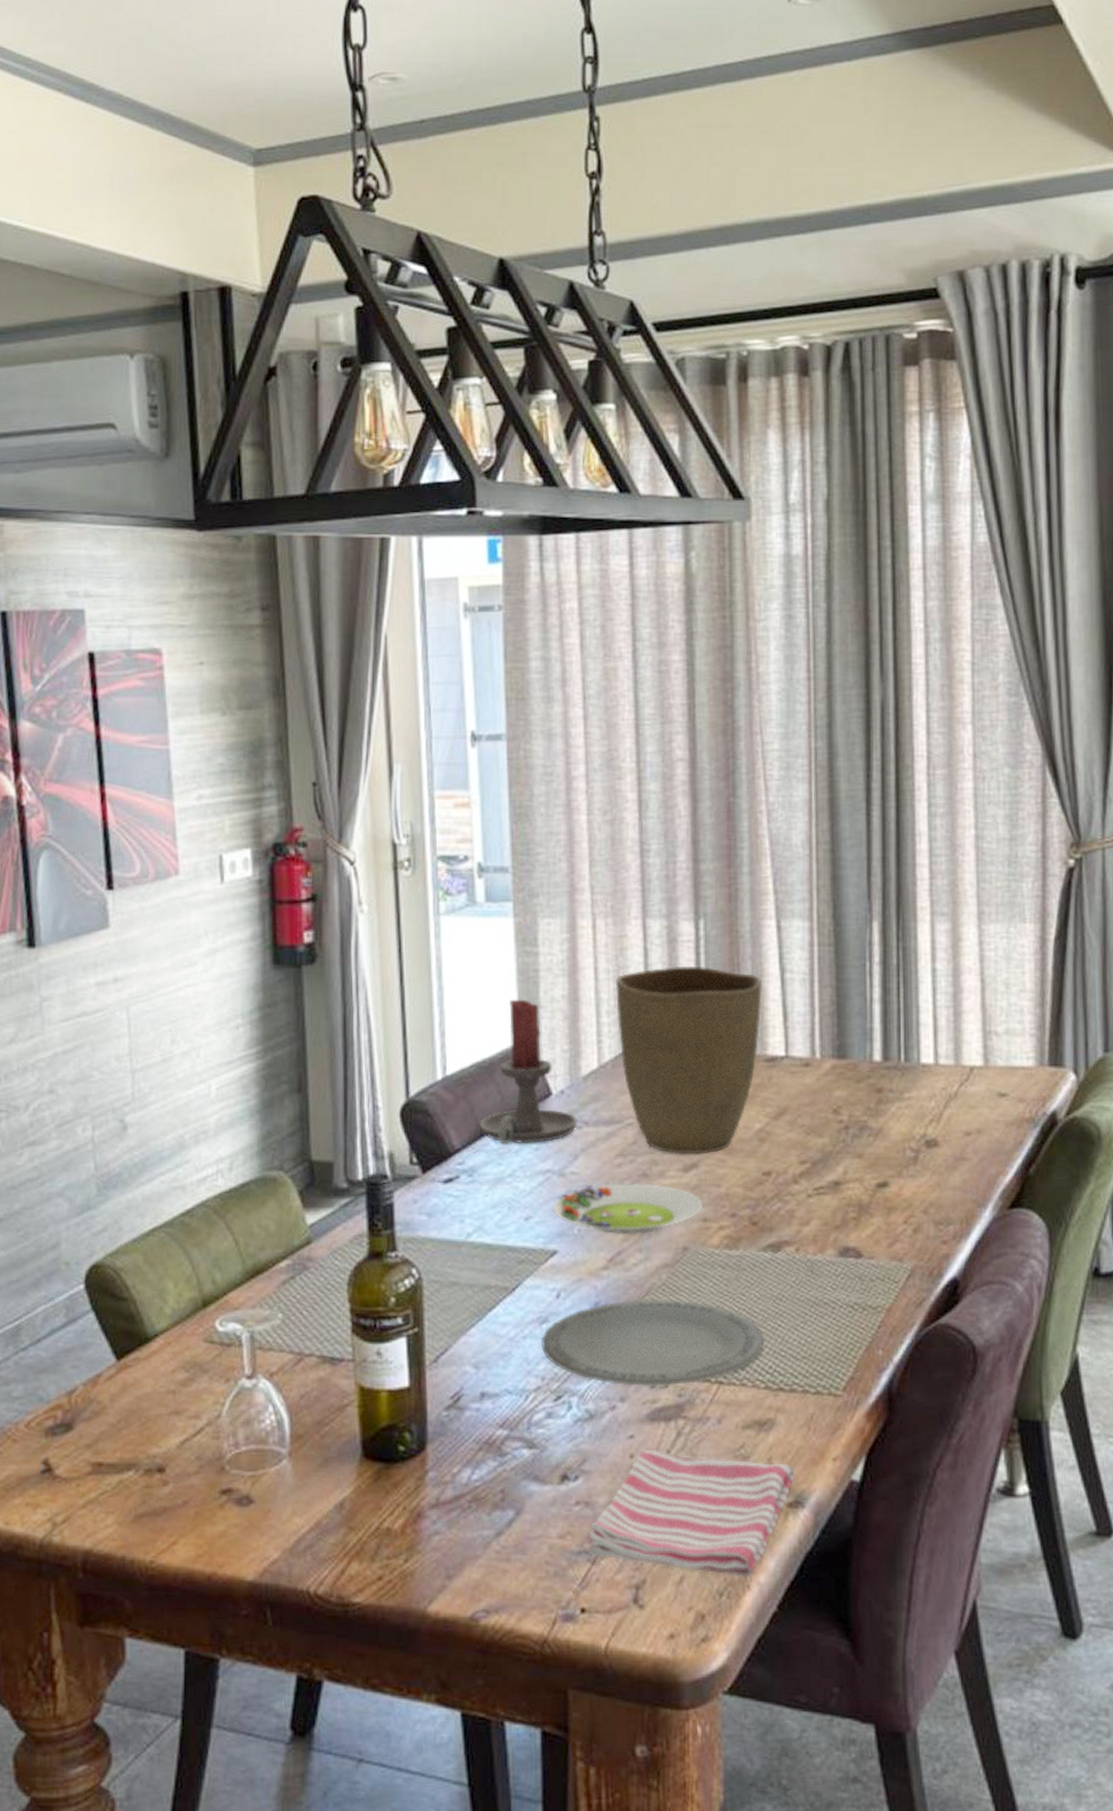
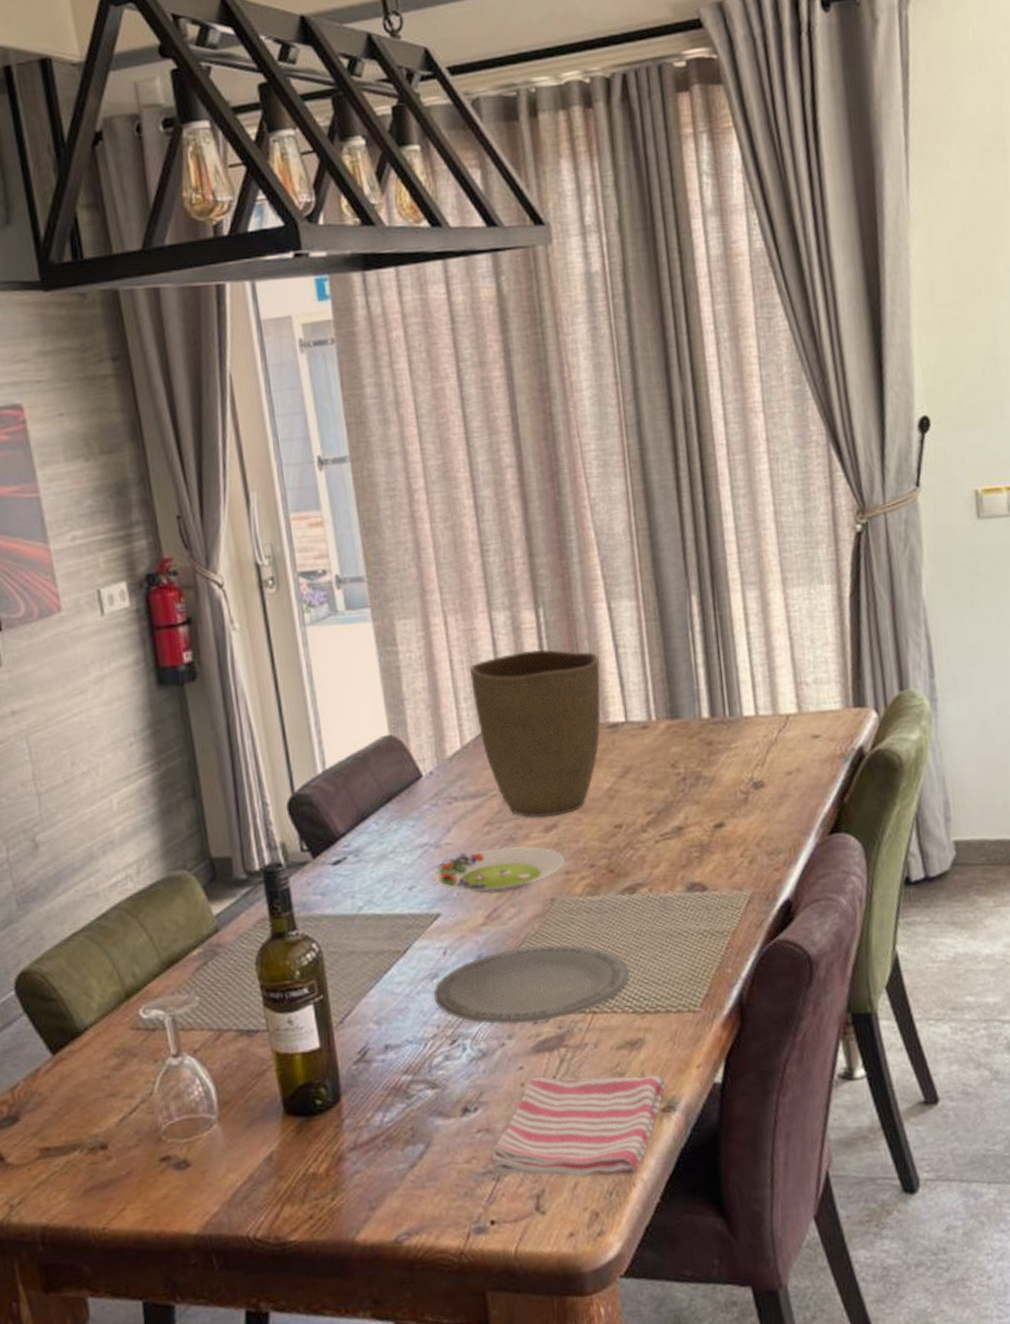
candle holder: present [479,999,577,1145] -> none [359,694,448,825]

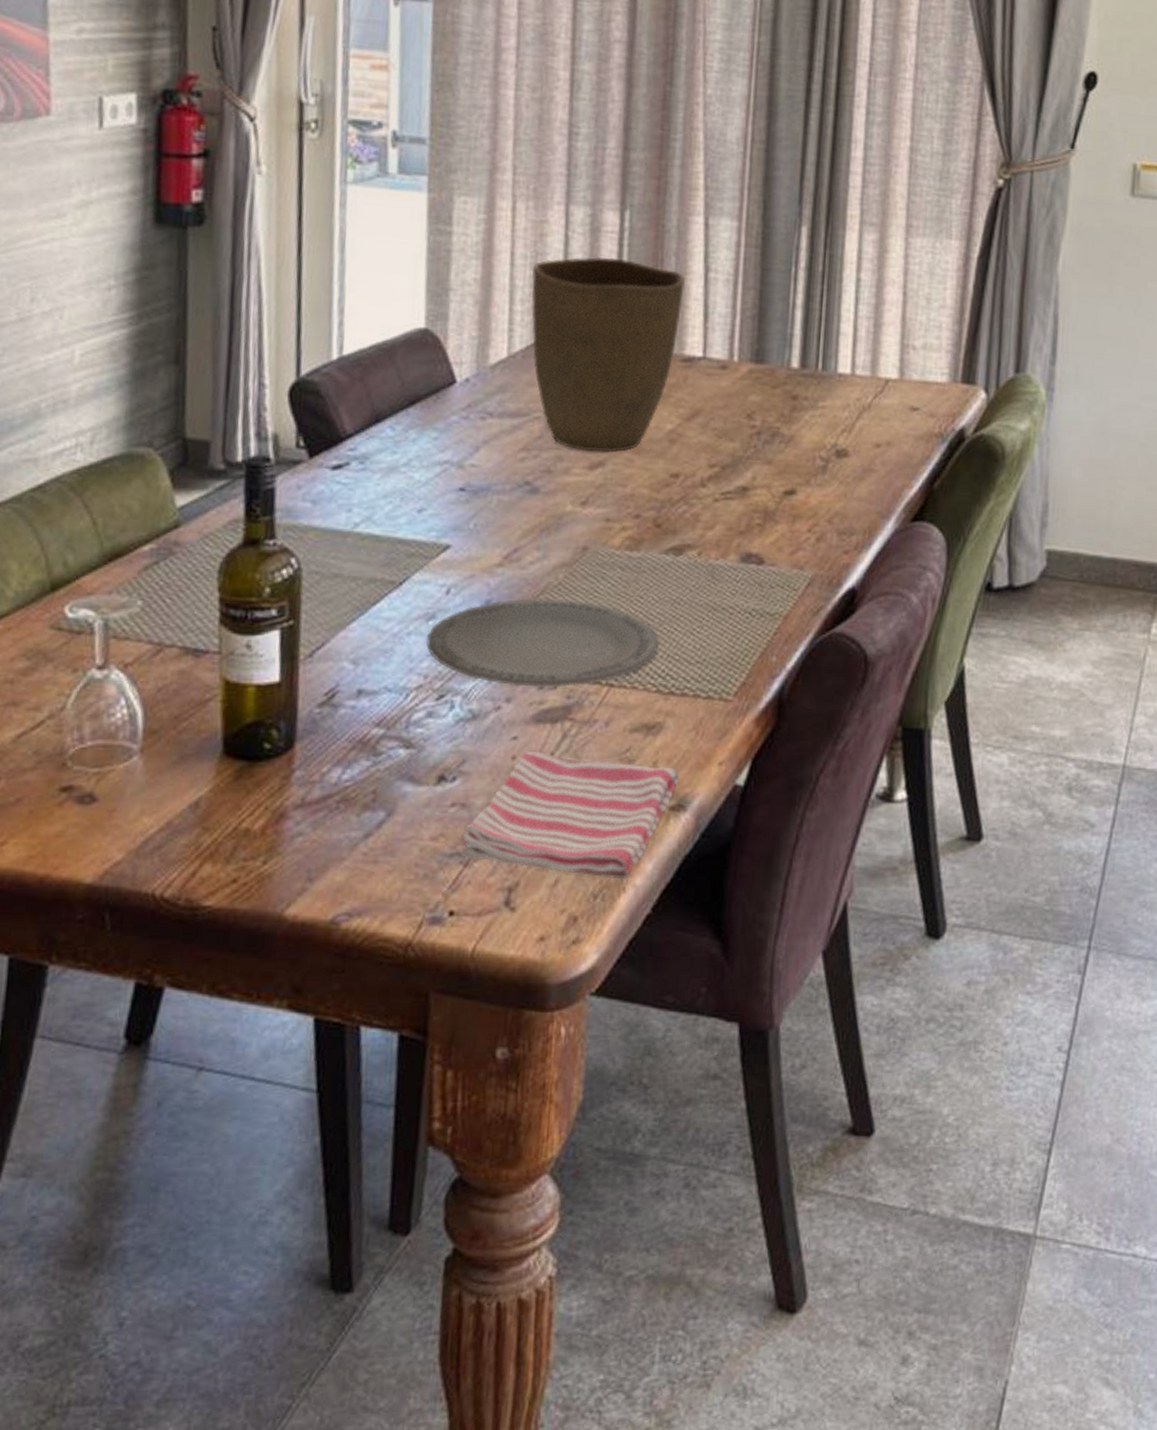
salad plate: present [432,845,566,894] -> none [448,478,607,532]

